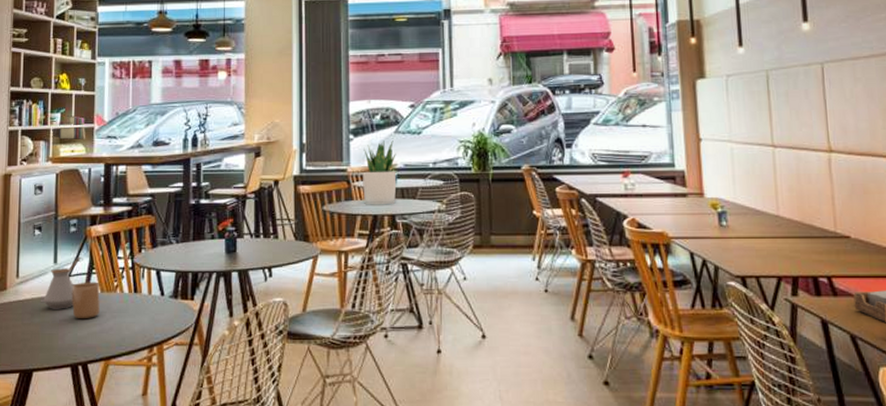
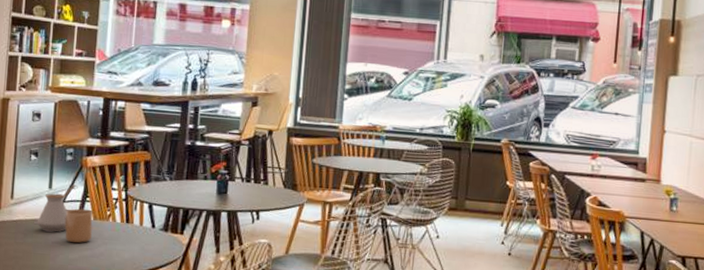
books: present [59,117,85,141] -> none [59,48,87,73]
planter: present [363,140,397,205] -> none [352,103,387,164]

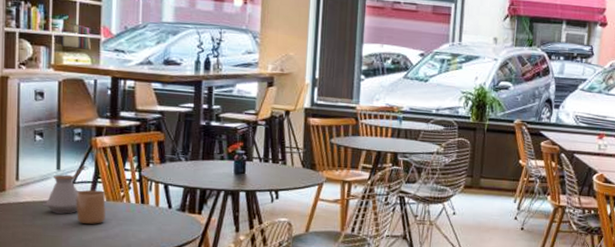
books: none [59,48,87,73] -> present [61,25,91,51]

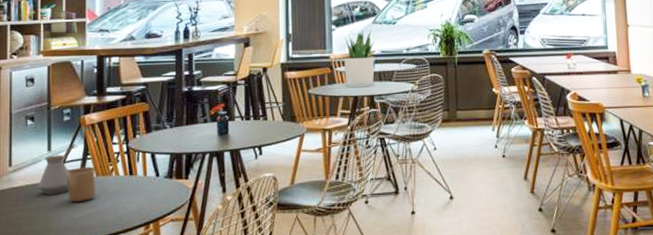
planter: none [369,84,403,144] -> present [344,30,375,88]

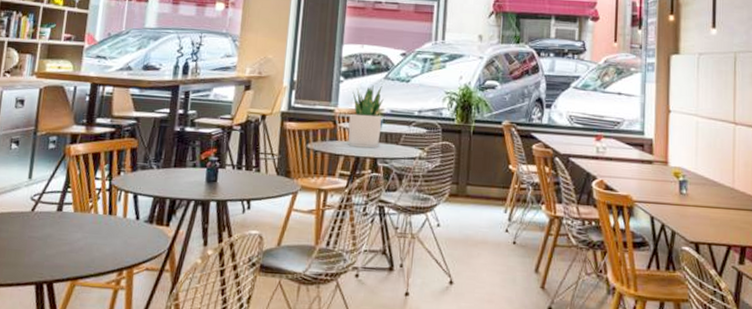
coffee pot: present [38,144,78,195] -> none [13,174,59,226]
books: present [50,11,77,35] -> none [46,33,75,58]
cup: present [67,166,95,203] -> none [42,200,74,238]

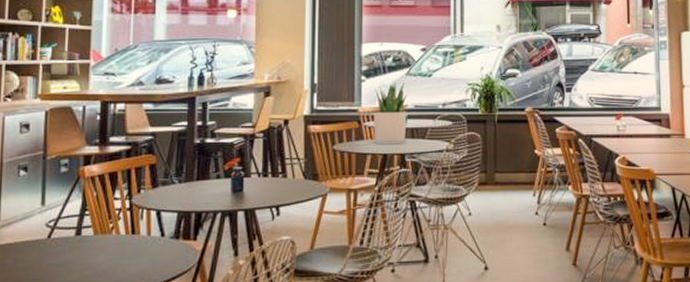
books: none [46,33,75,58] -> present [49,52,80,77]

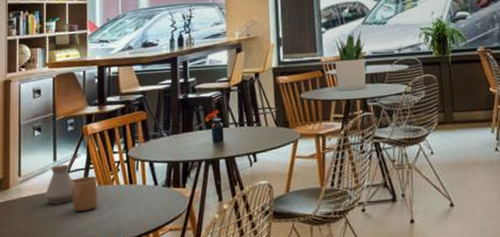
coffee pot: none [28,198,75,253] -> present [44,153,81,204]
cup: none [60,224,93,263] -> present [71,176,98,212]

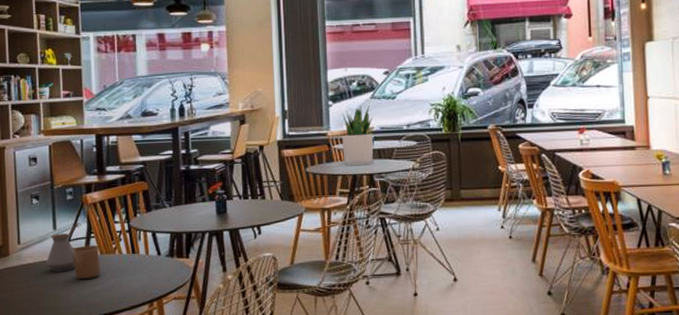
books: present [54,24,79,46] -> none [49,90,75,114]

